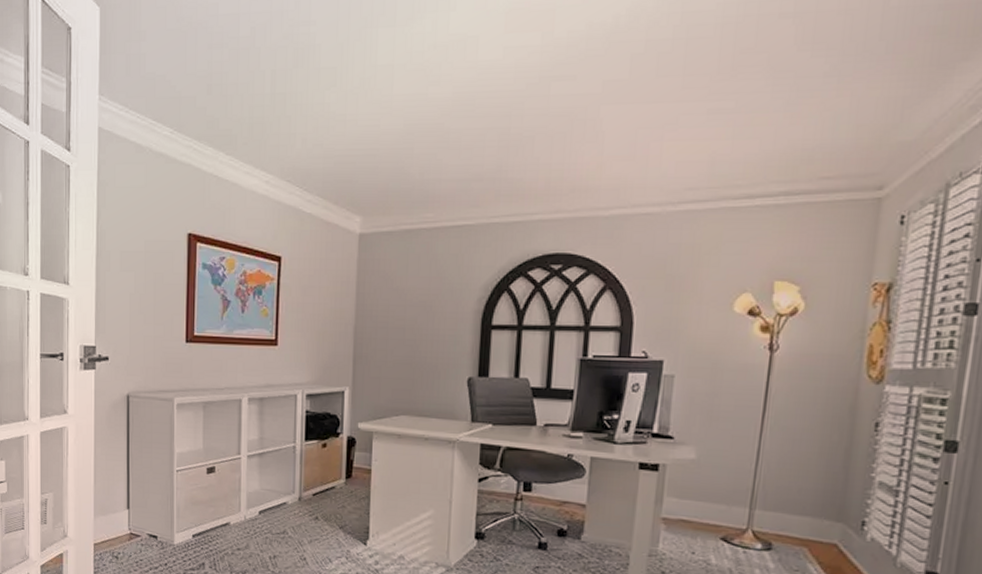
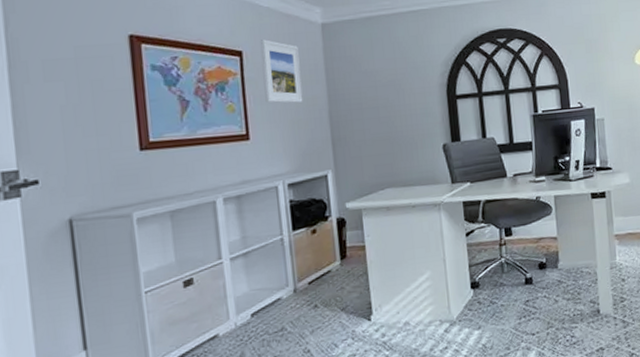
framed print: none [296,246,333,314] -> present [260,39,303,103]

